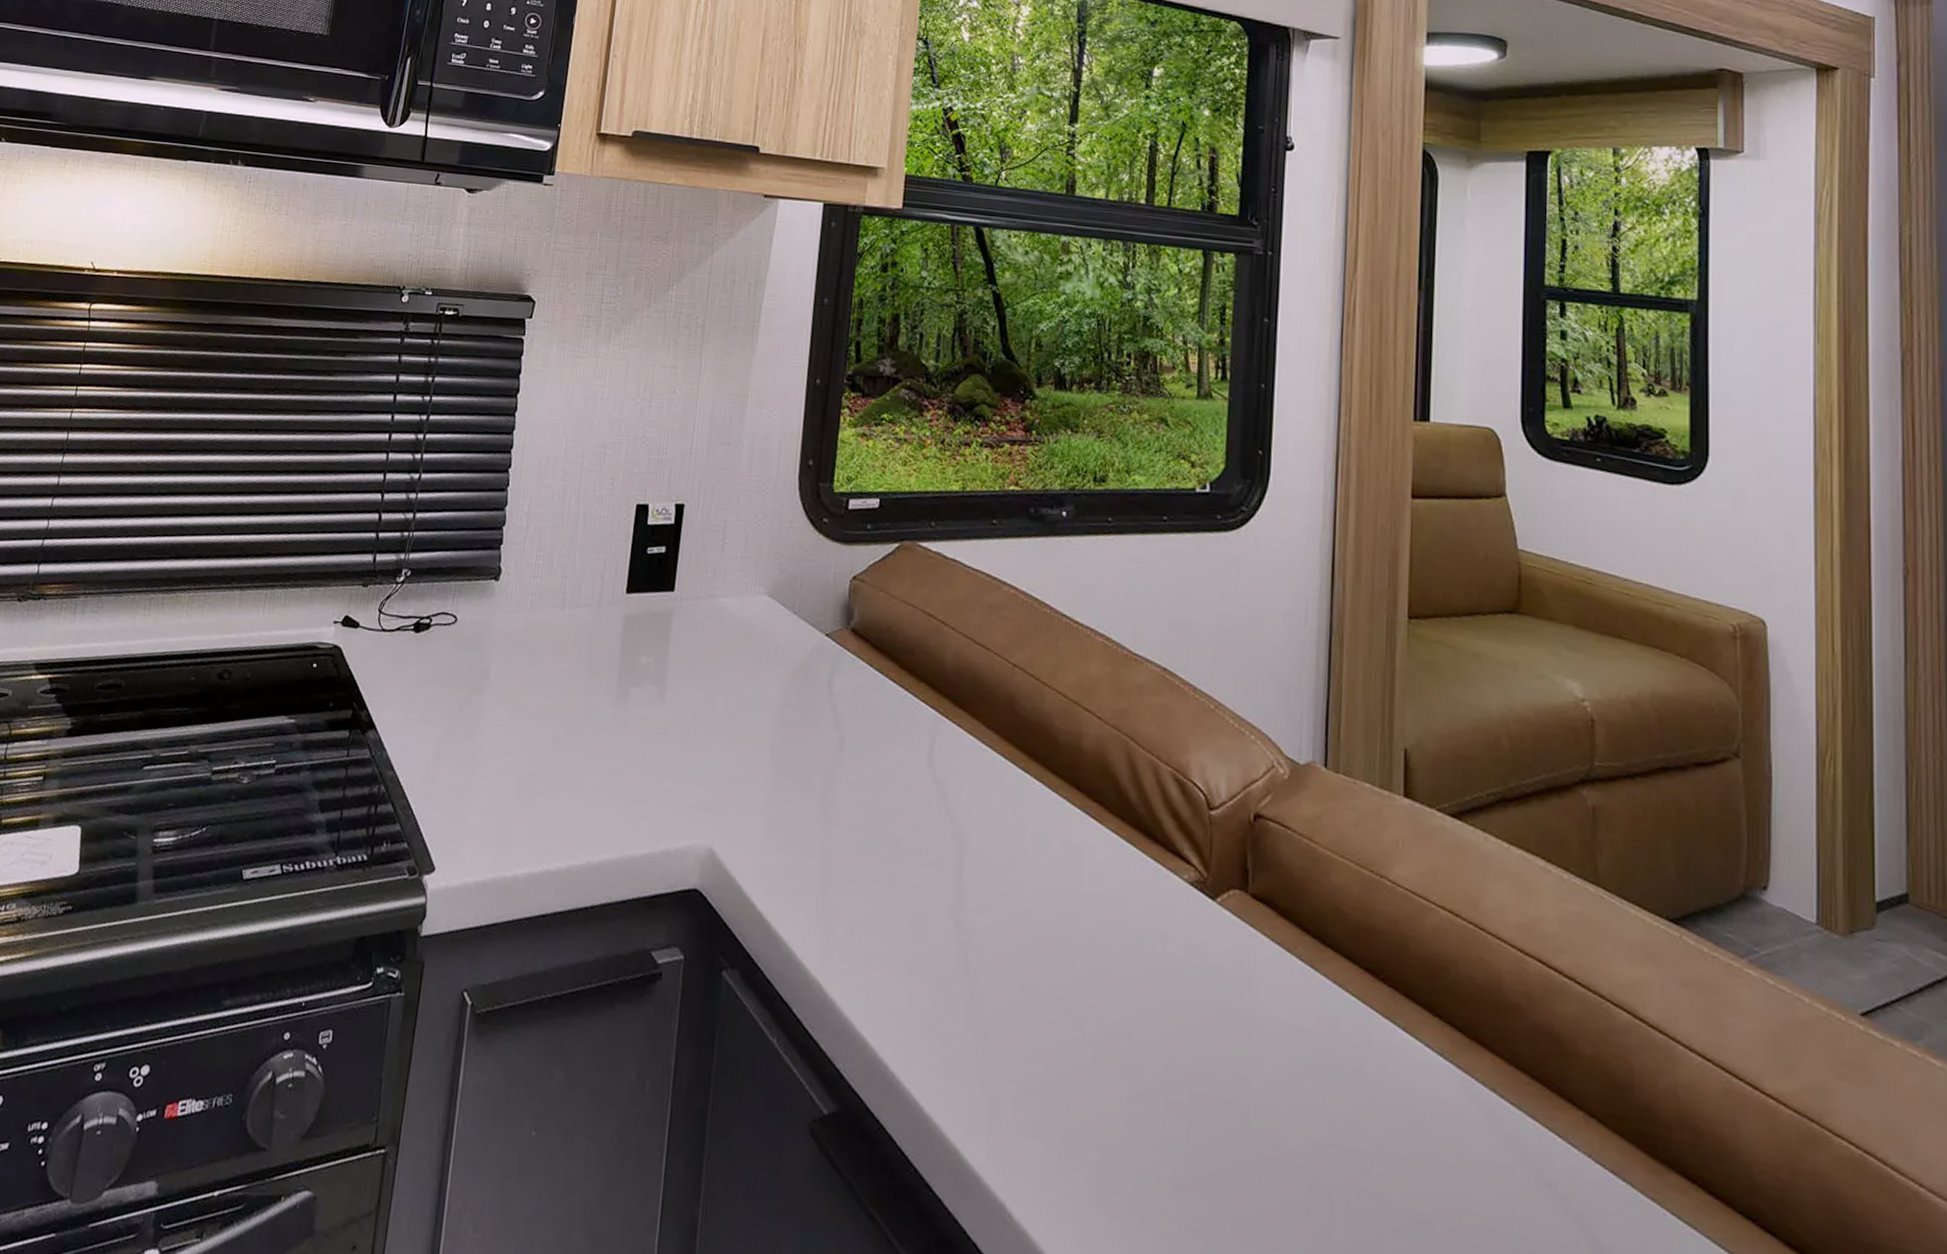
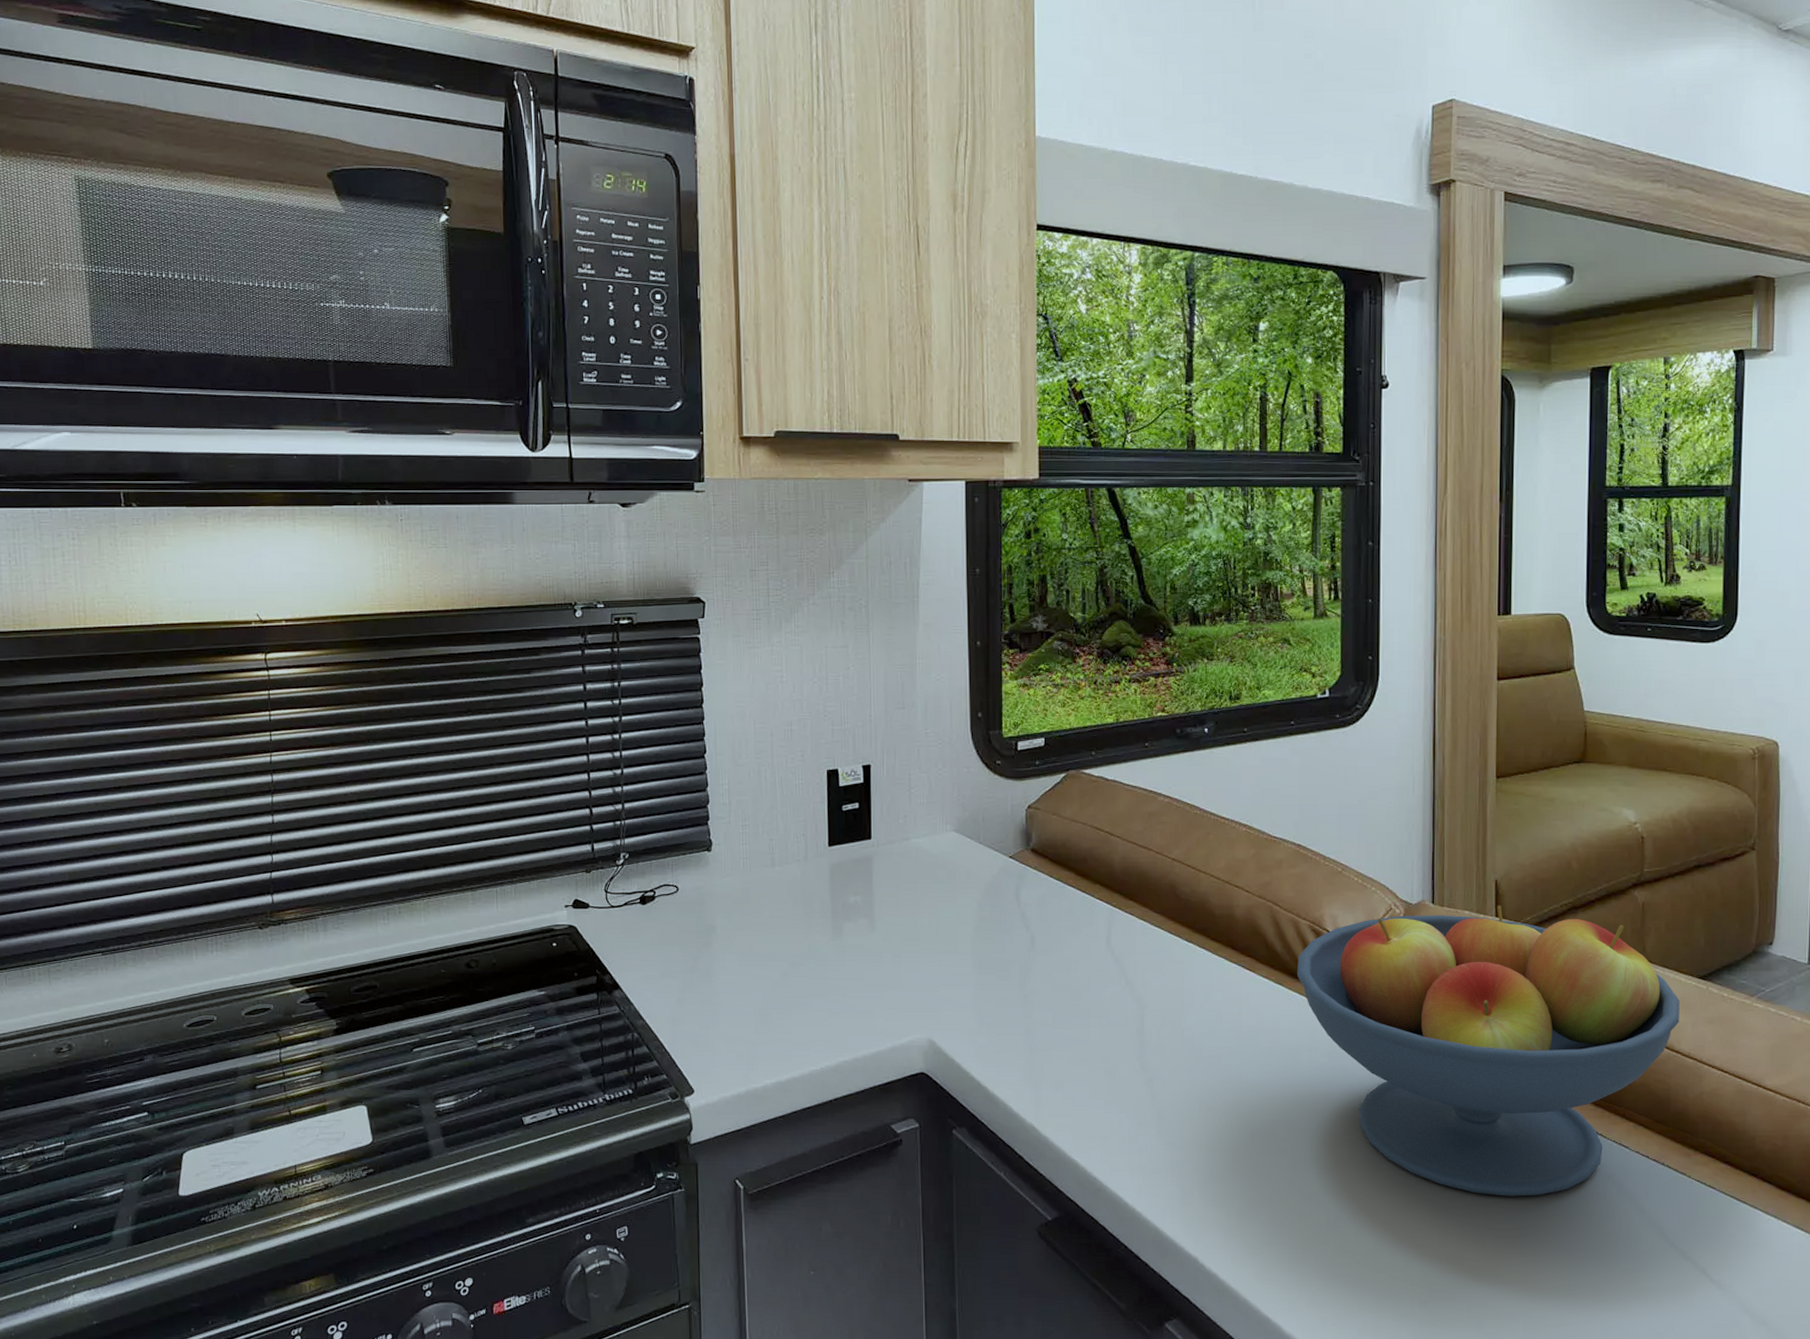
fruit bowl: none [1153,775,1644,1197] -> present [1297,905,1680,1197]

